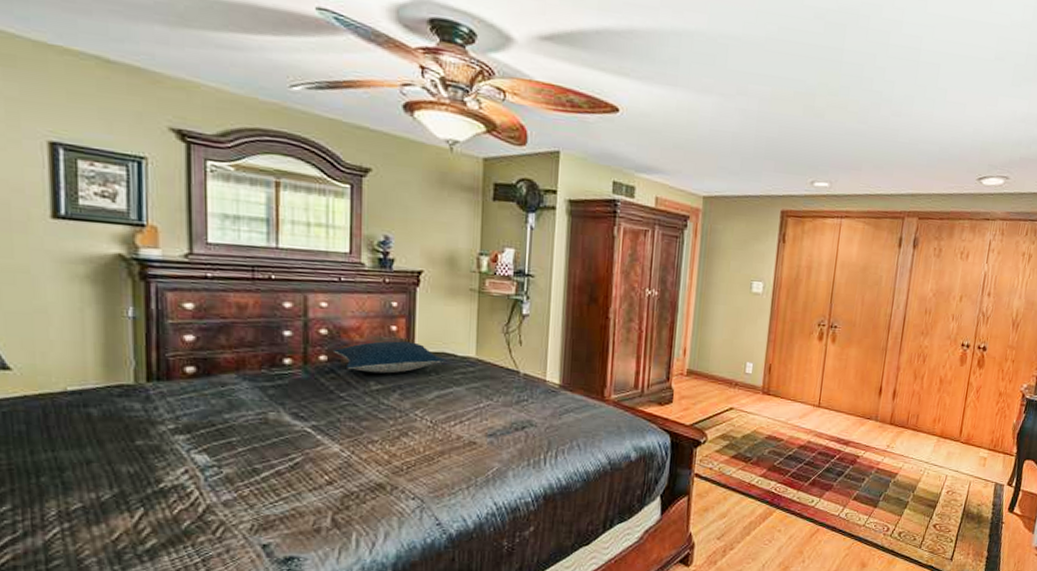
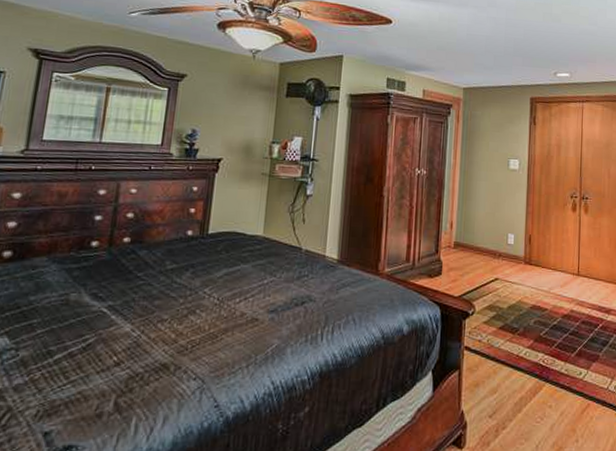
pillow: present [332,340,446,374] -> none [136,222,237,253]

